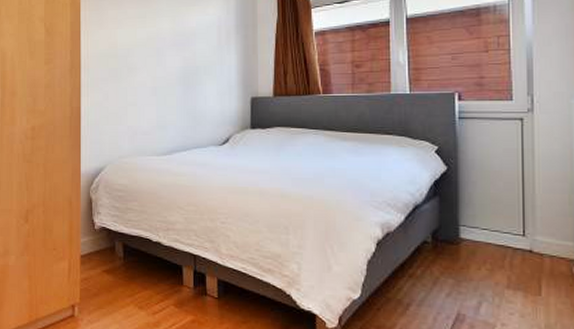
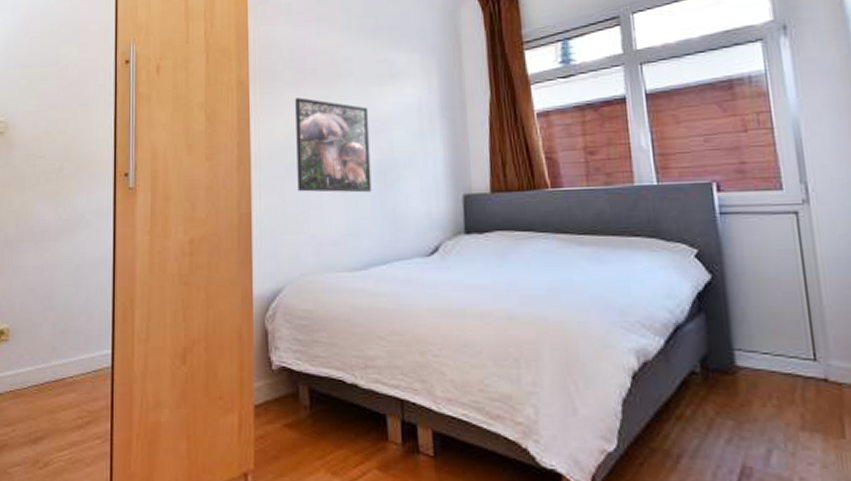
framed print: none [118,15,177,94] -> present [295,97,372,193]

